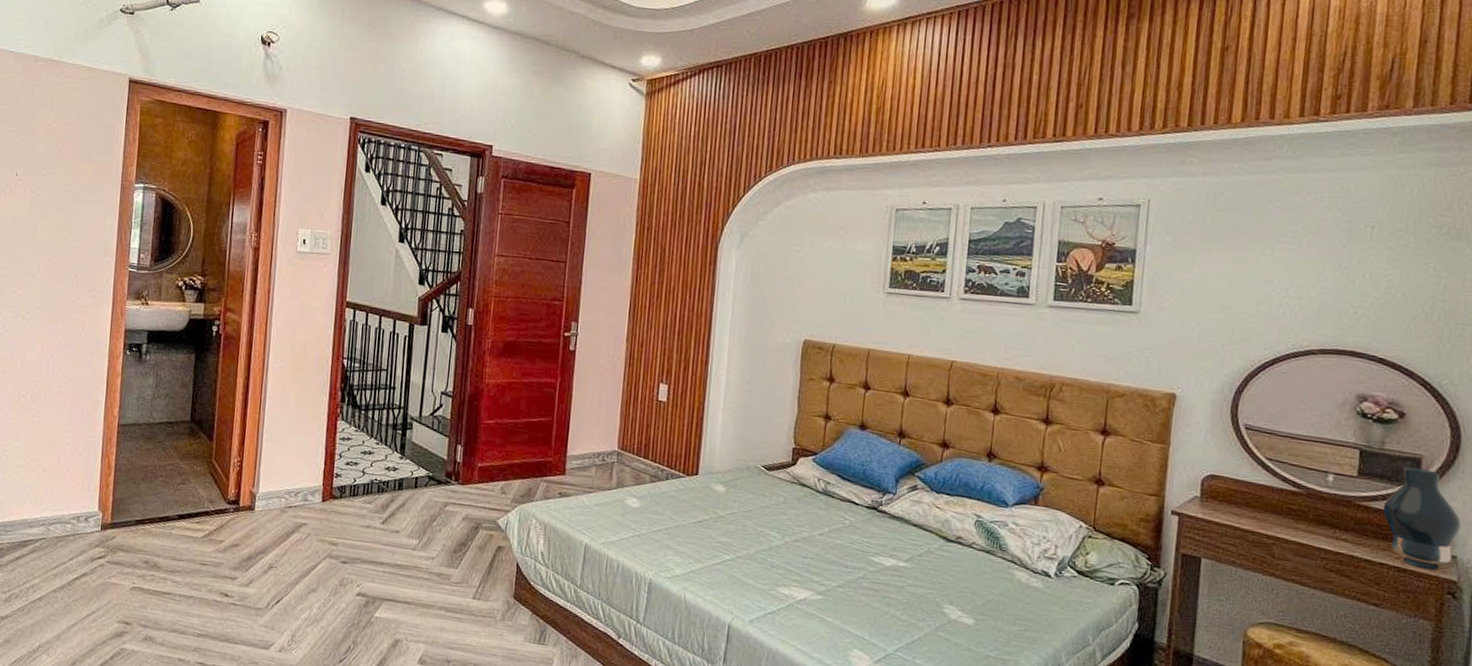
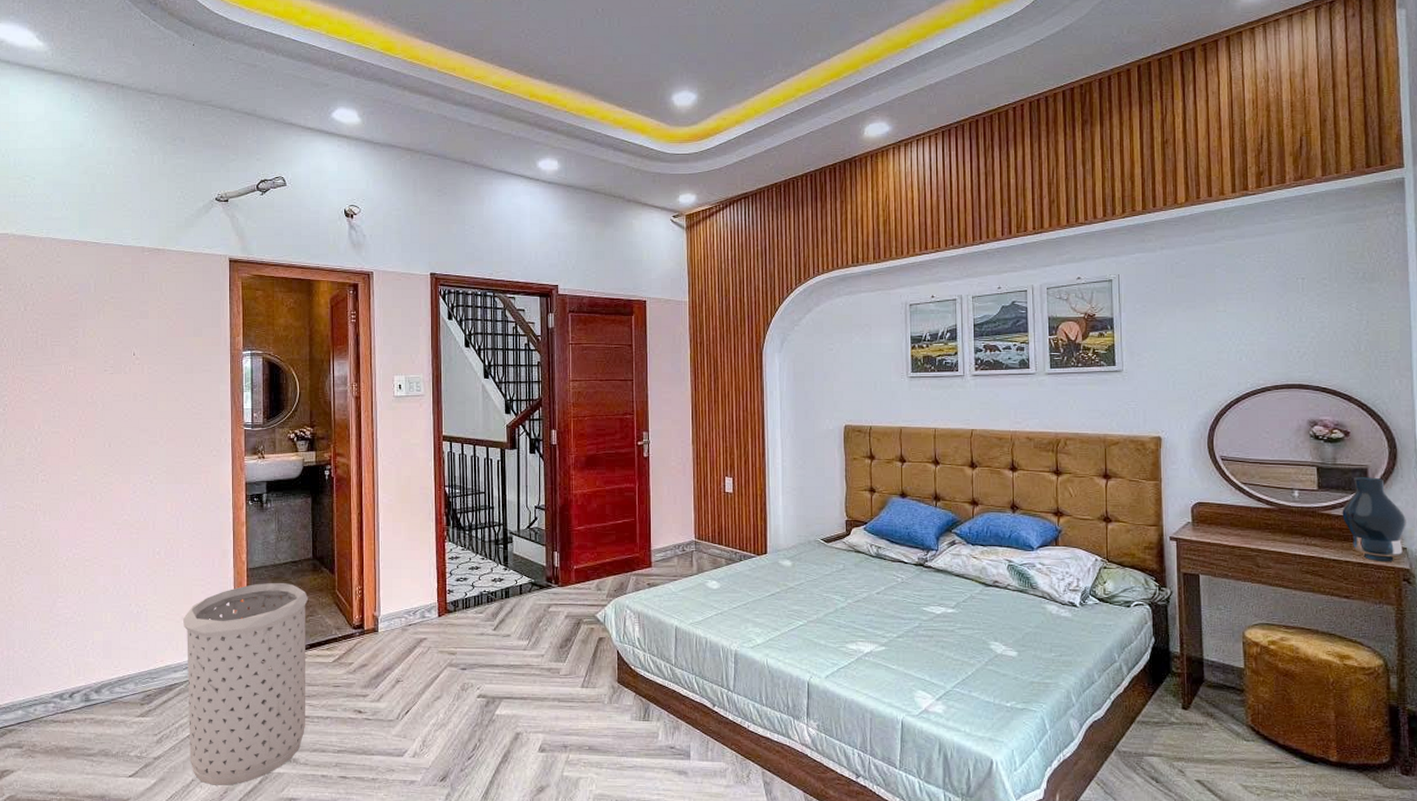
laundry basket: none [38,442,182,657] -> present [183,583,309,786]

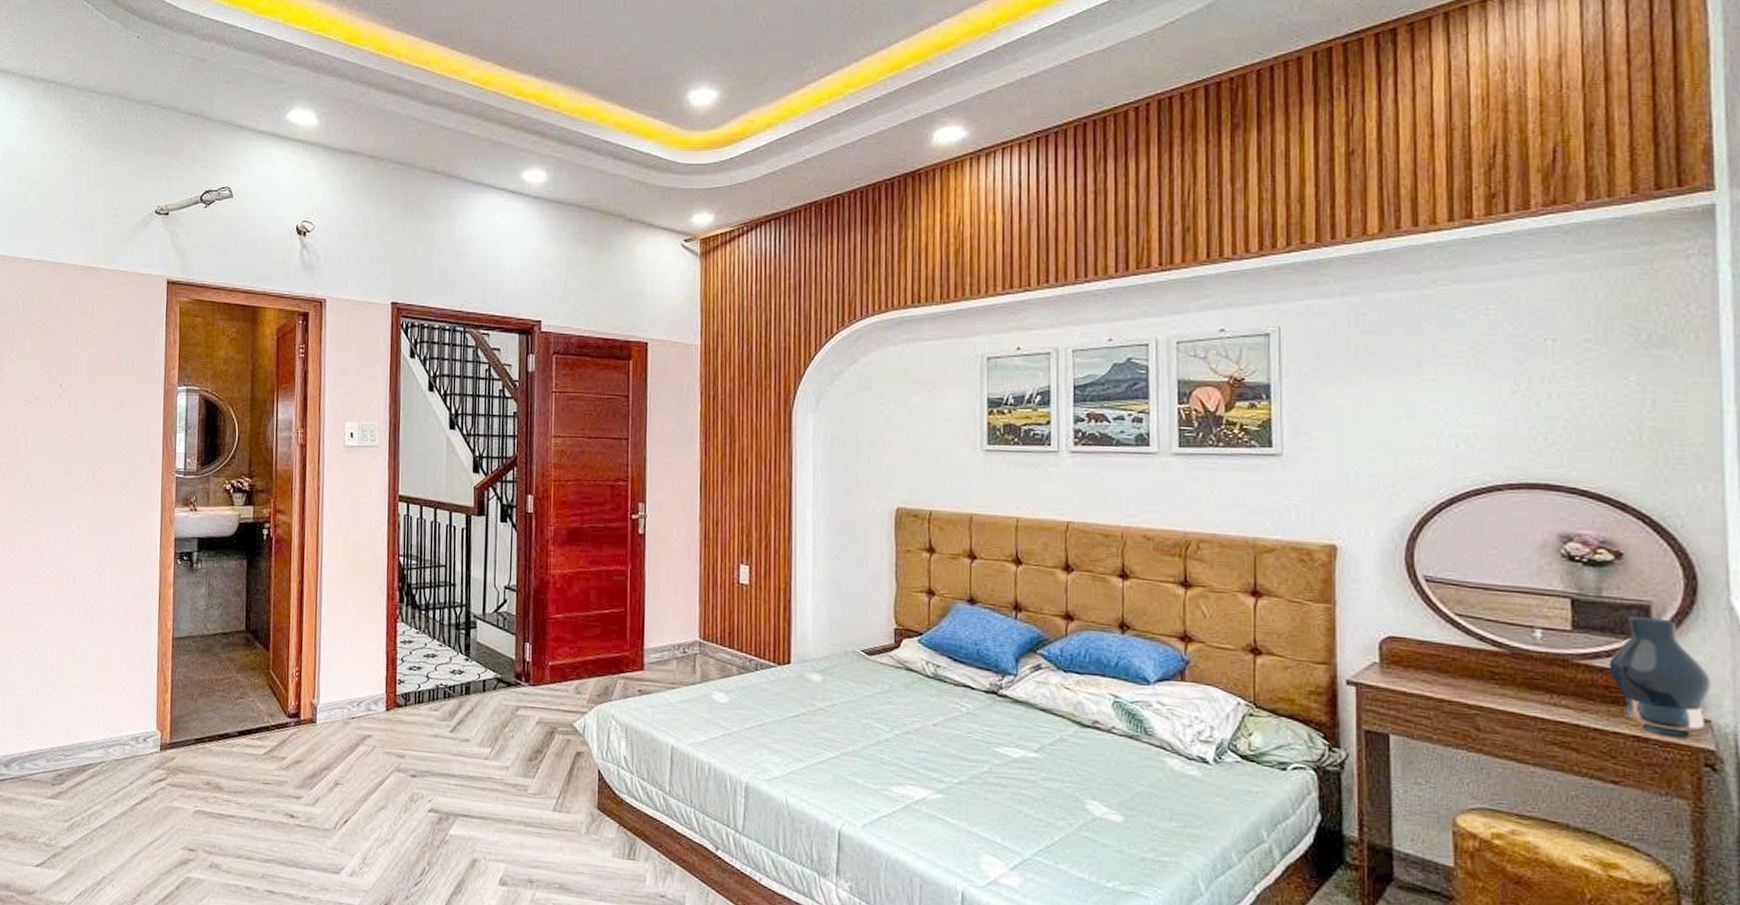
laundry basket: present [183,583,309,786] -> none [101,656,240,888]

